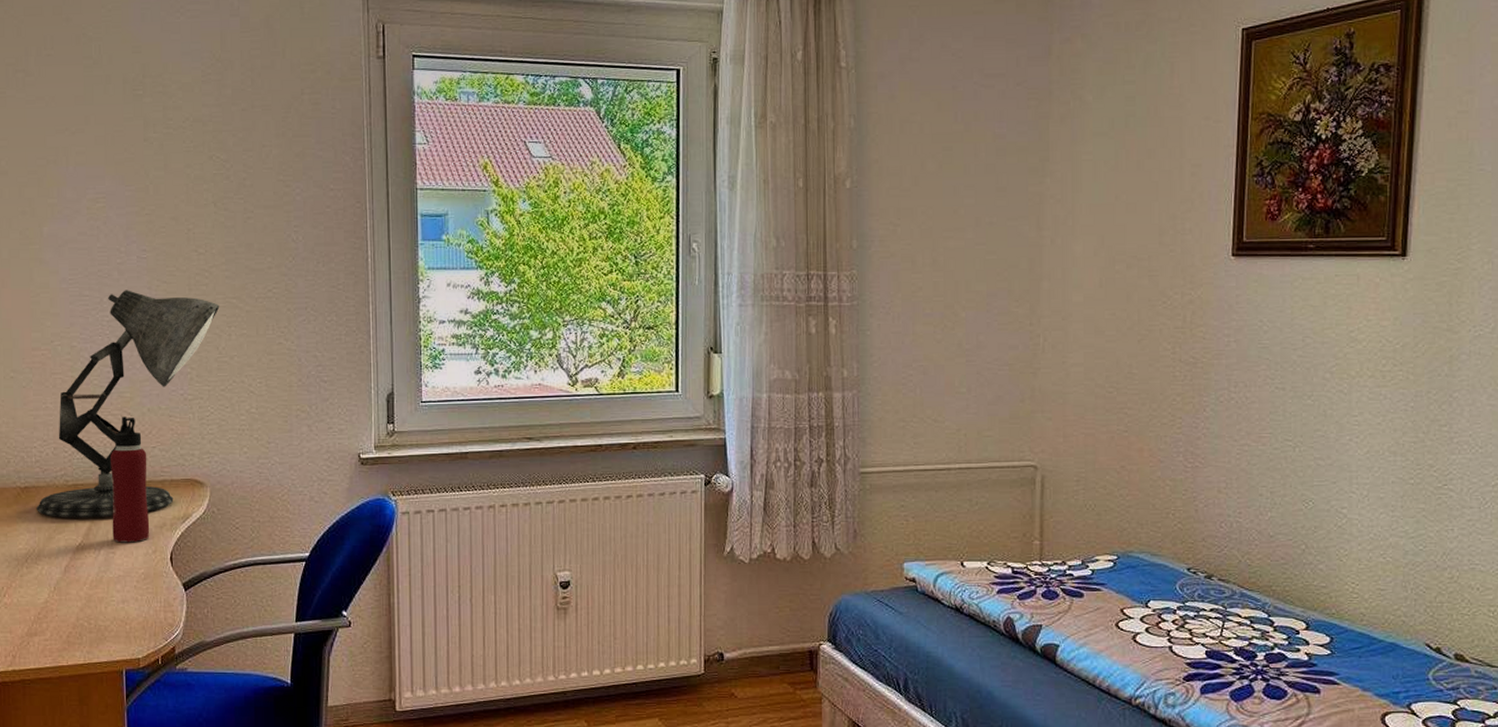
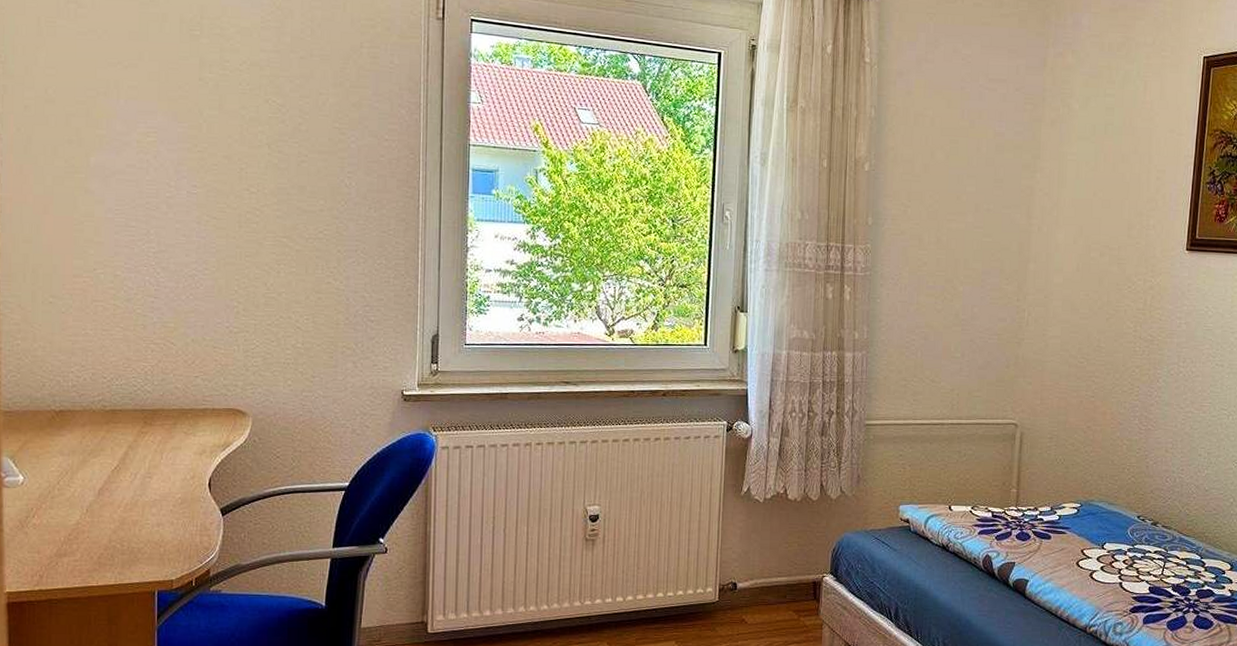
desk lamp: present [37,290,220,518] -> none [71,223,270,443]
water bottle: present [110,417,150,543] -> none [150,346,189,468]

